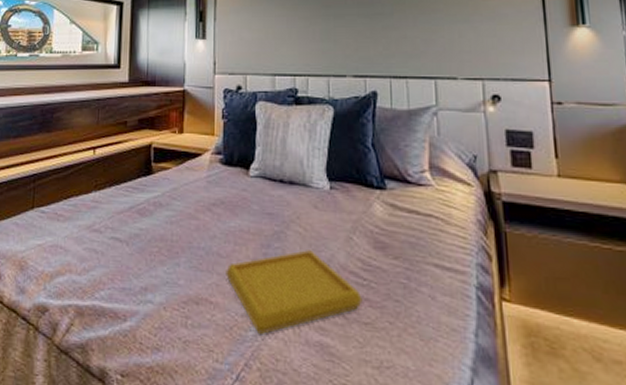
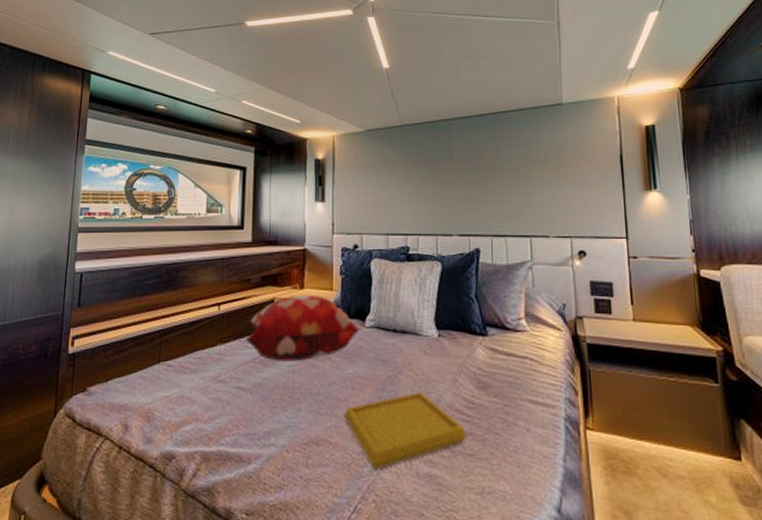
decorative pillow: none [121,139,245,212] -> present [245,294,361,361]

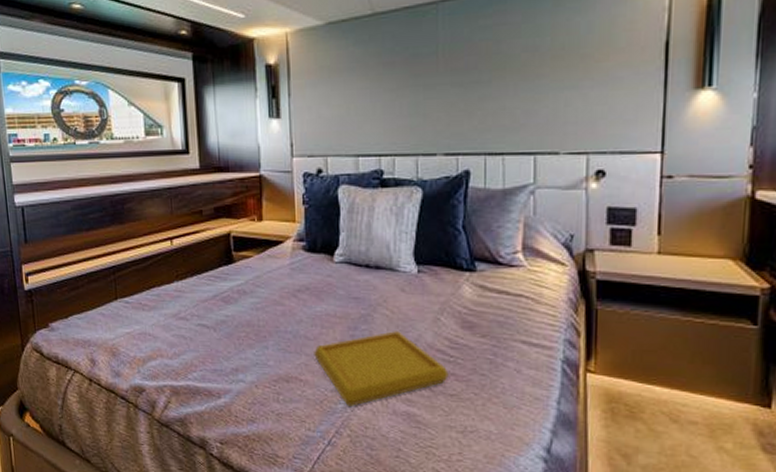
decorative pillow: present [245,294,361,361] -> none [203,227,329,299]

